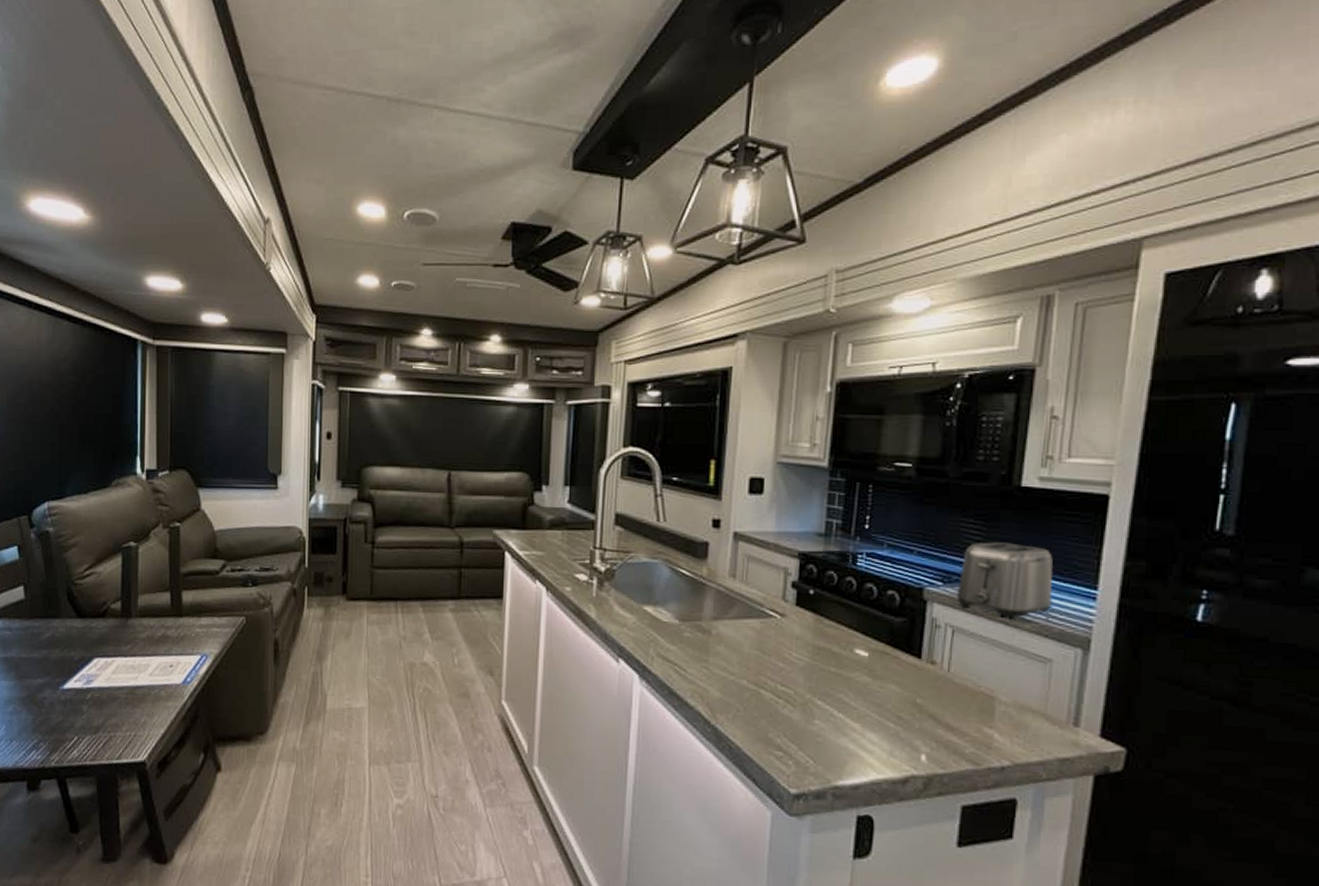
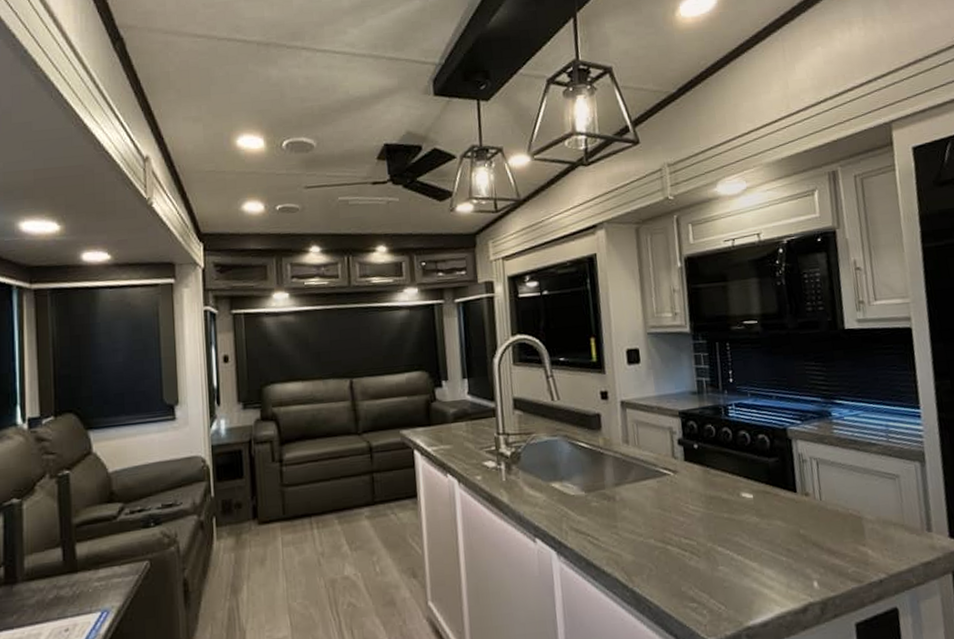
toaster: present [957,542,1053,618] -> none [813,378,889,444]

